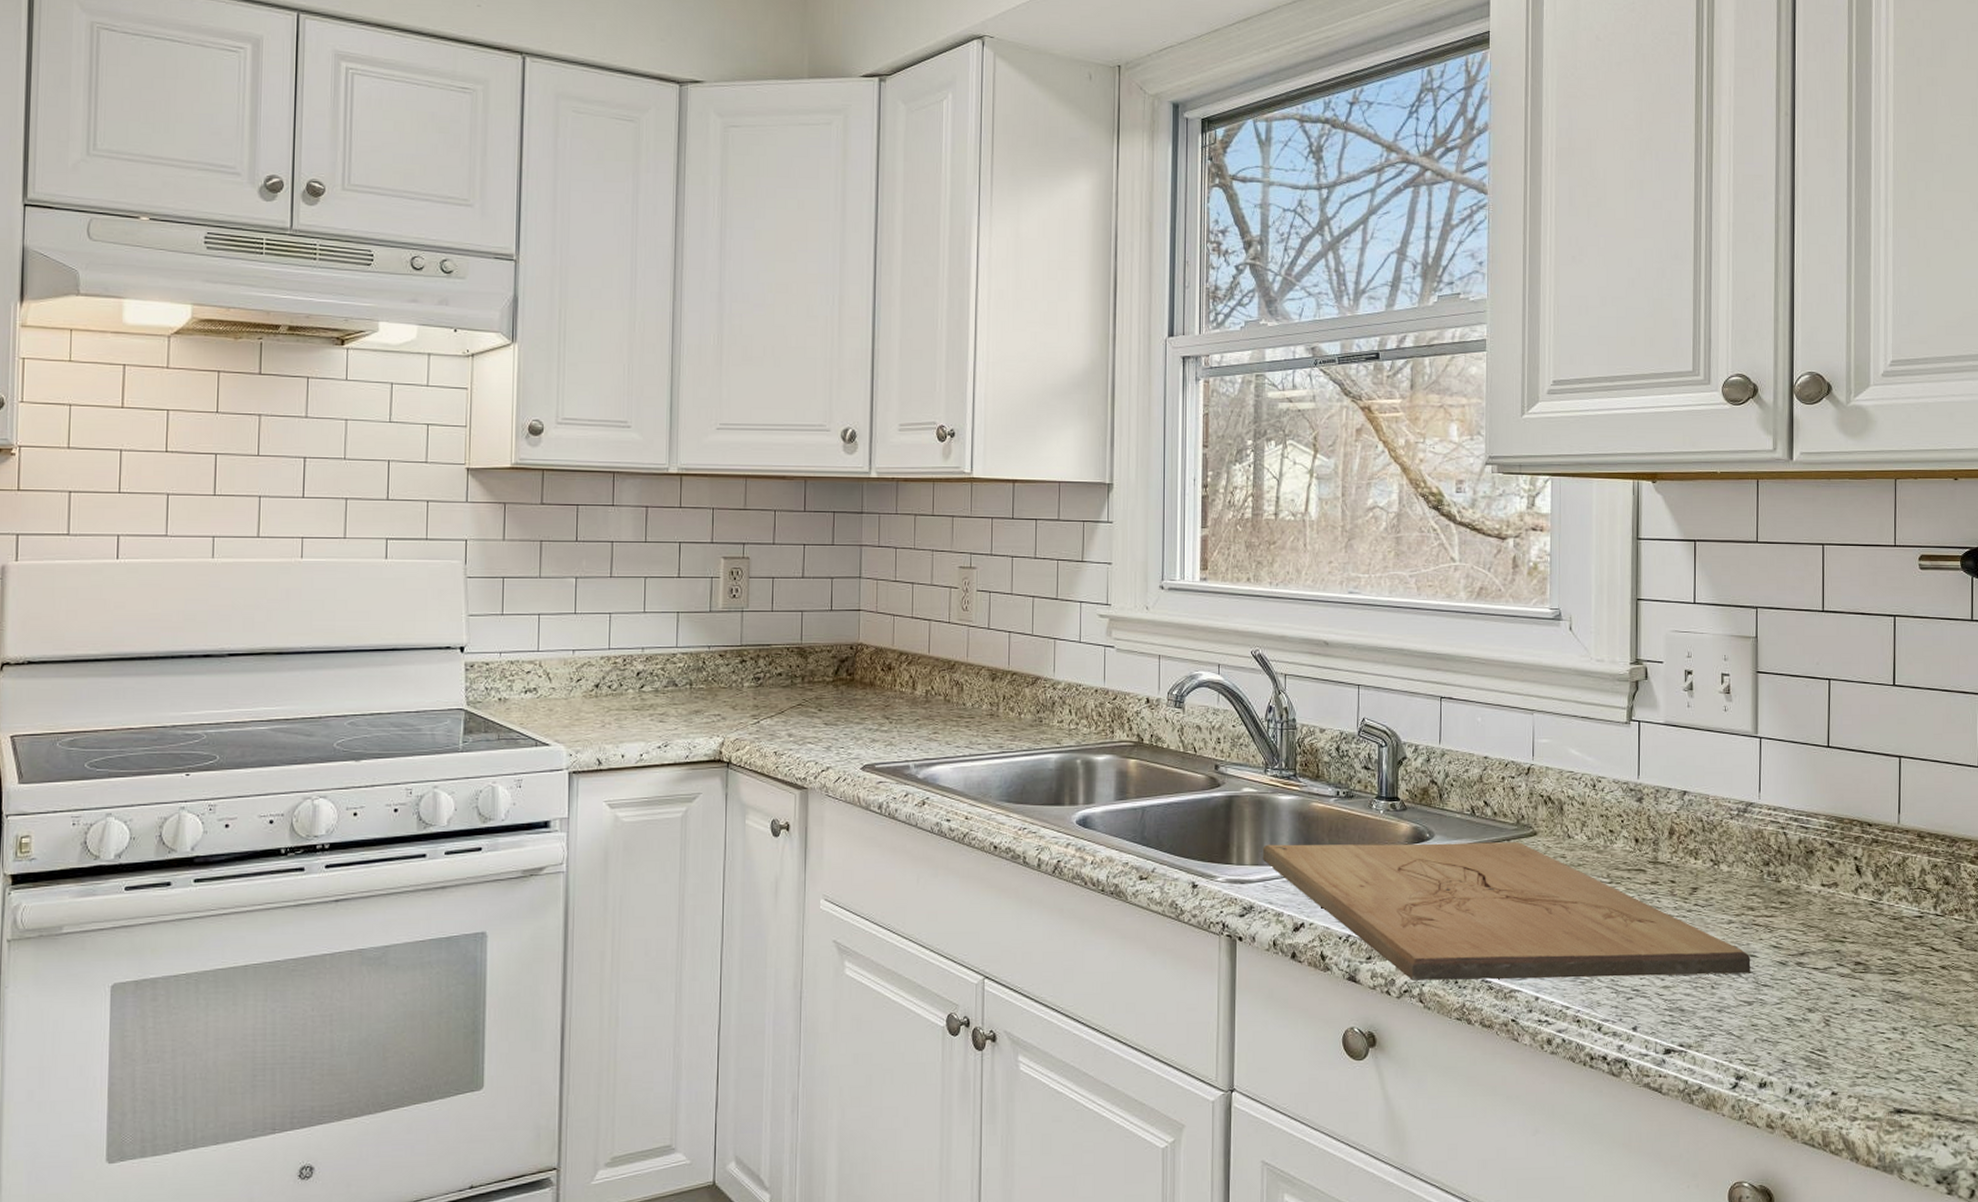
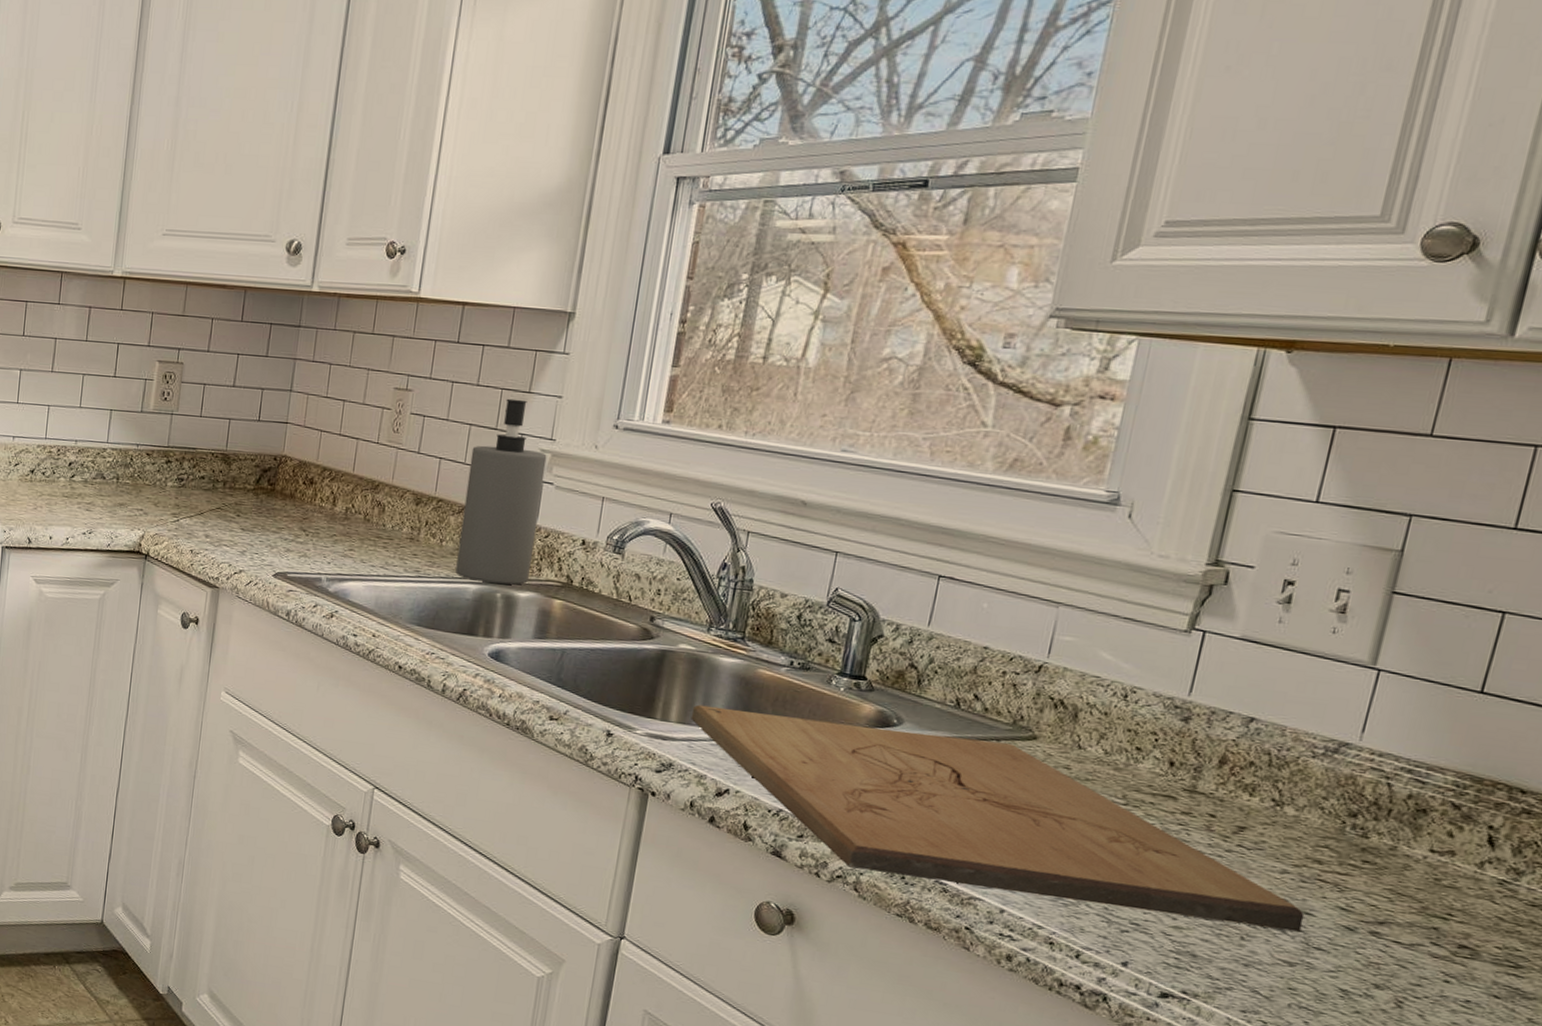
soap dispenser: none [1036,569,1106,750] -> present [455,398,547,585]

